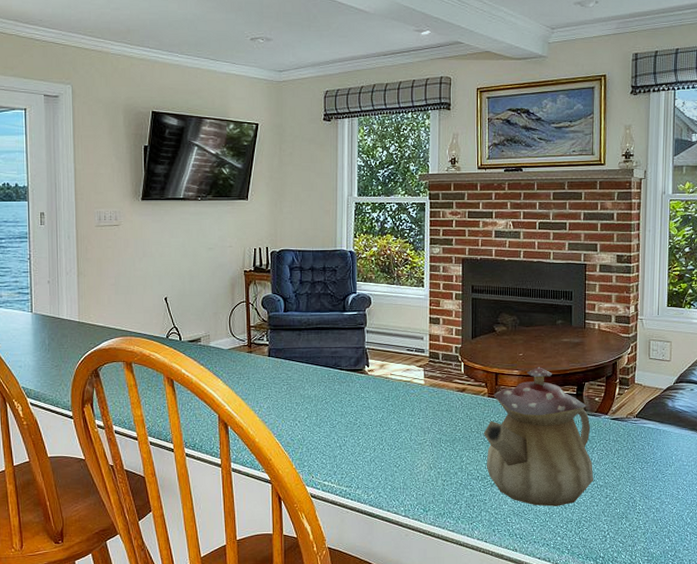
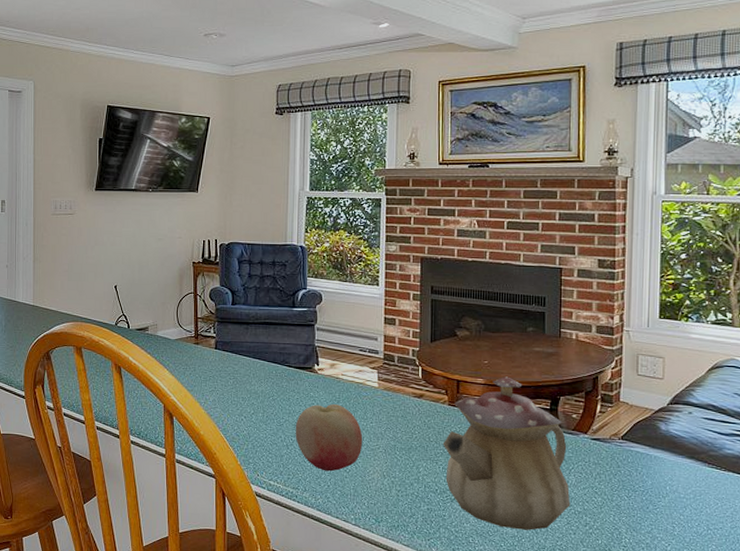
fruit: none [347,403,411,468] -> present [295,404,363,472]

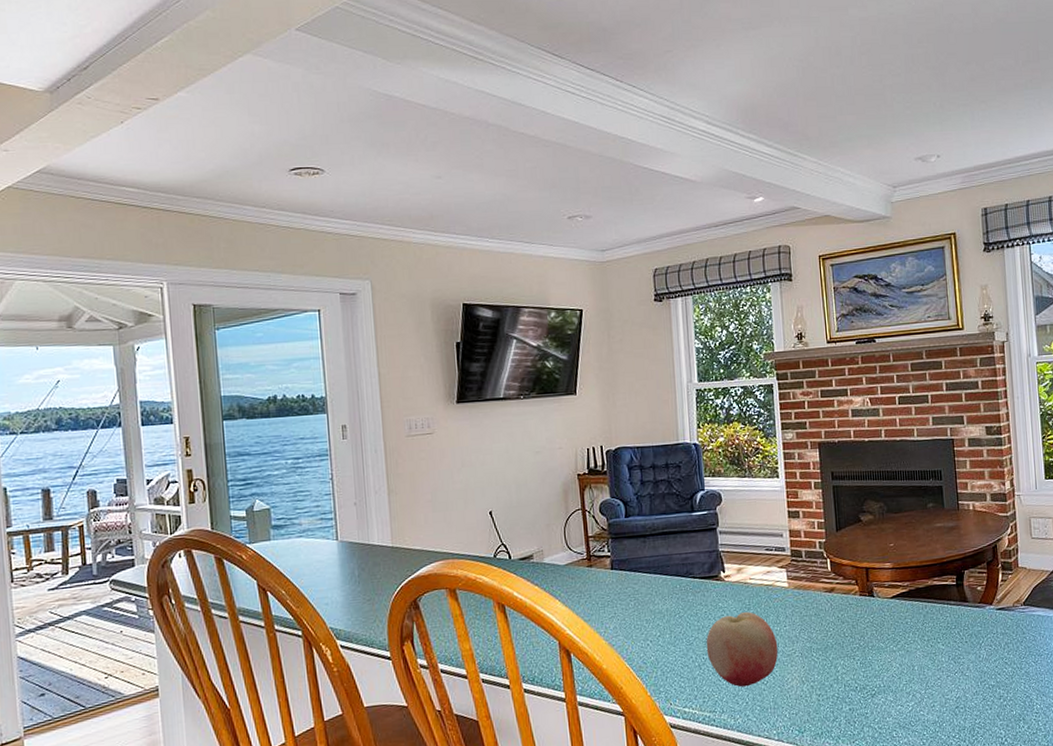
teapot: present [442,376,571,530] -> none [858,557,985,715]

